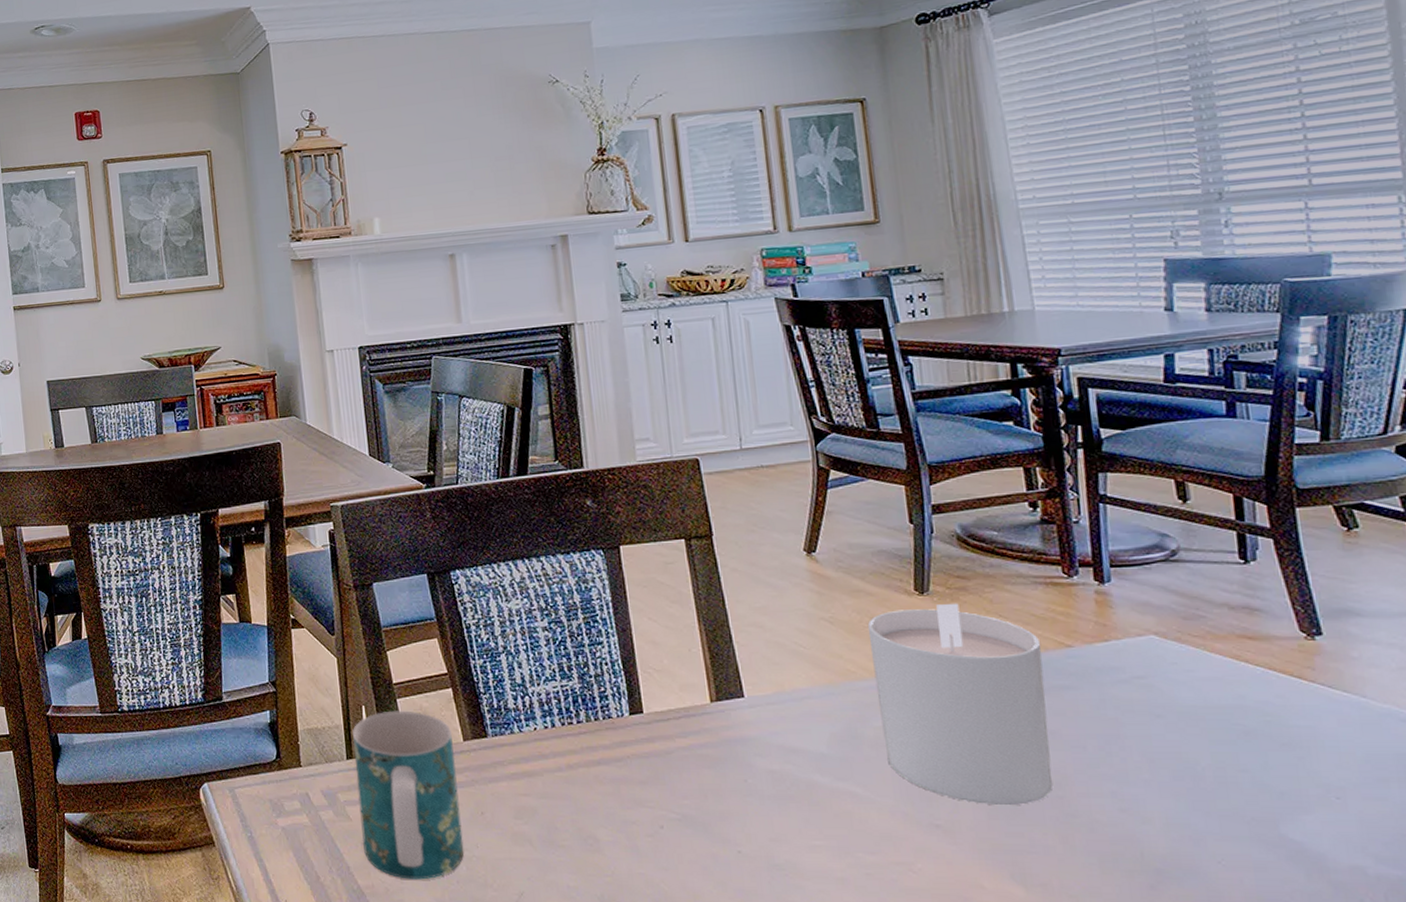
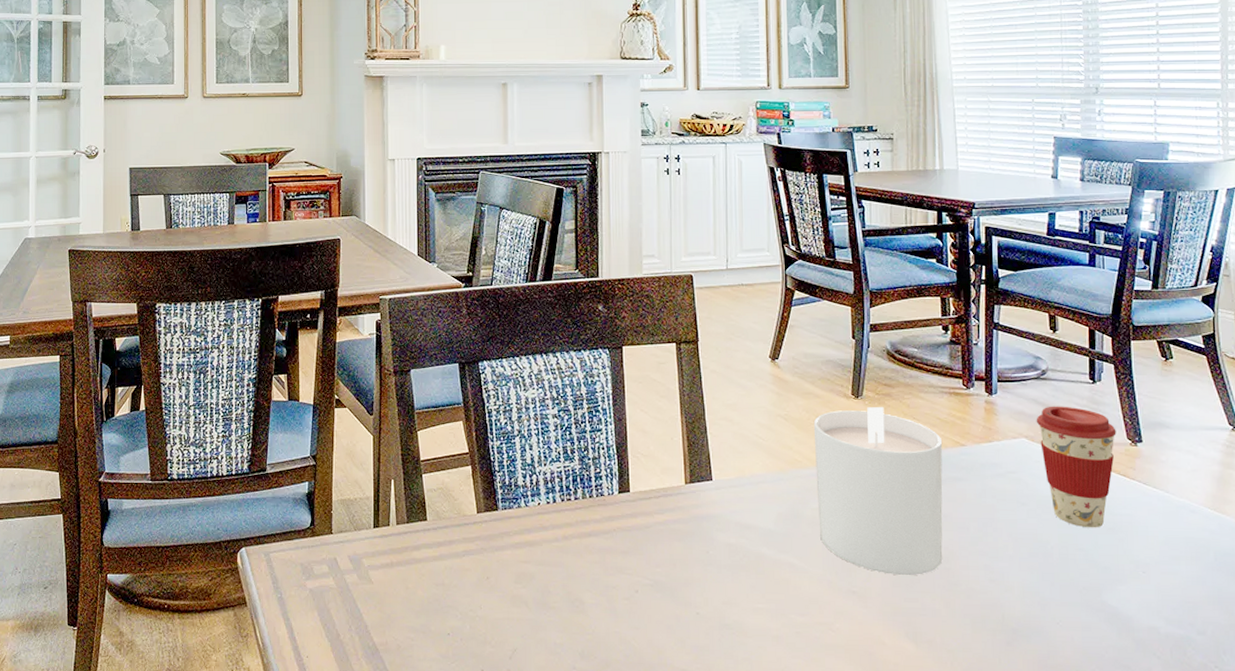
mug: present [352,710,465,880] -> none [380,485,469,637]
coffee cup: none [1167,593,1284,744] -> present [1036,406,1116,528]

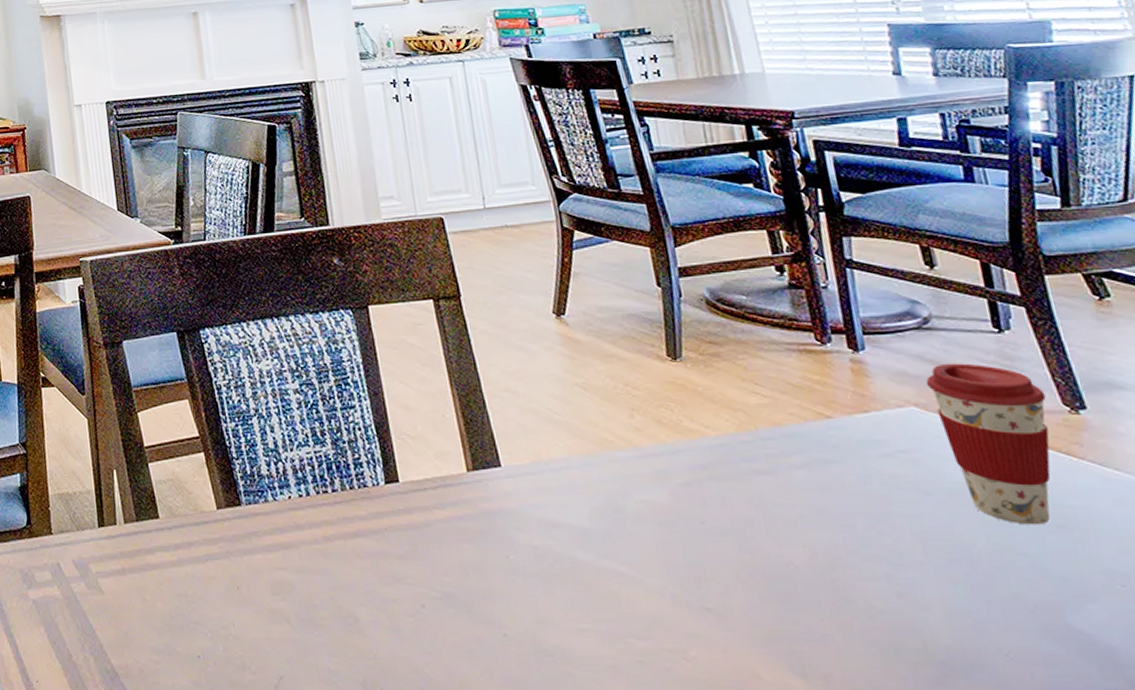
candle: present [813,406,943,576] -> none [621,369,825,589]

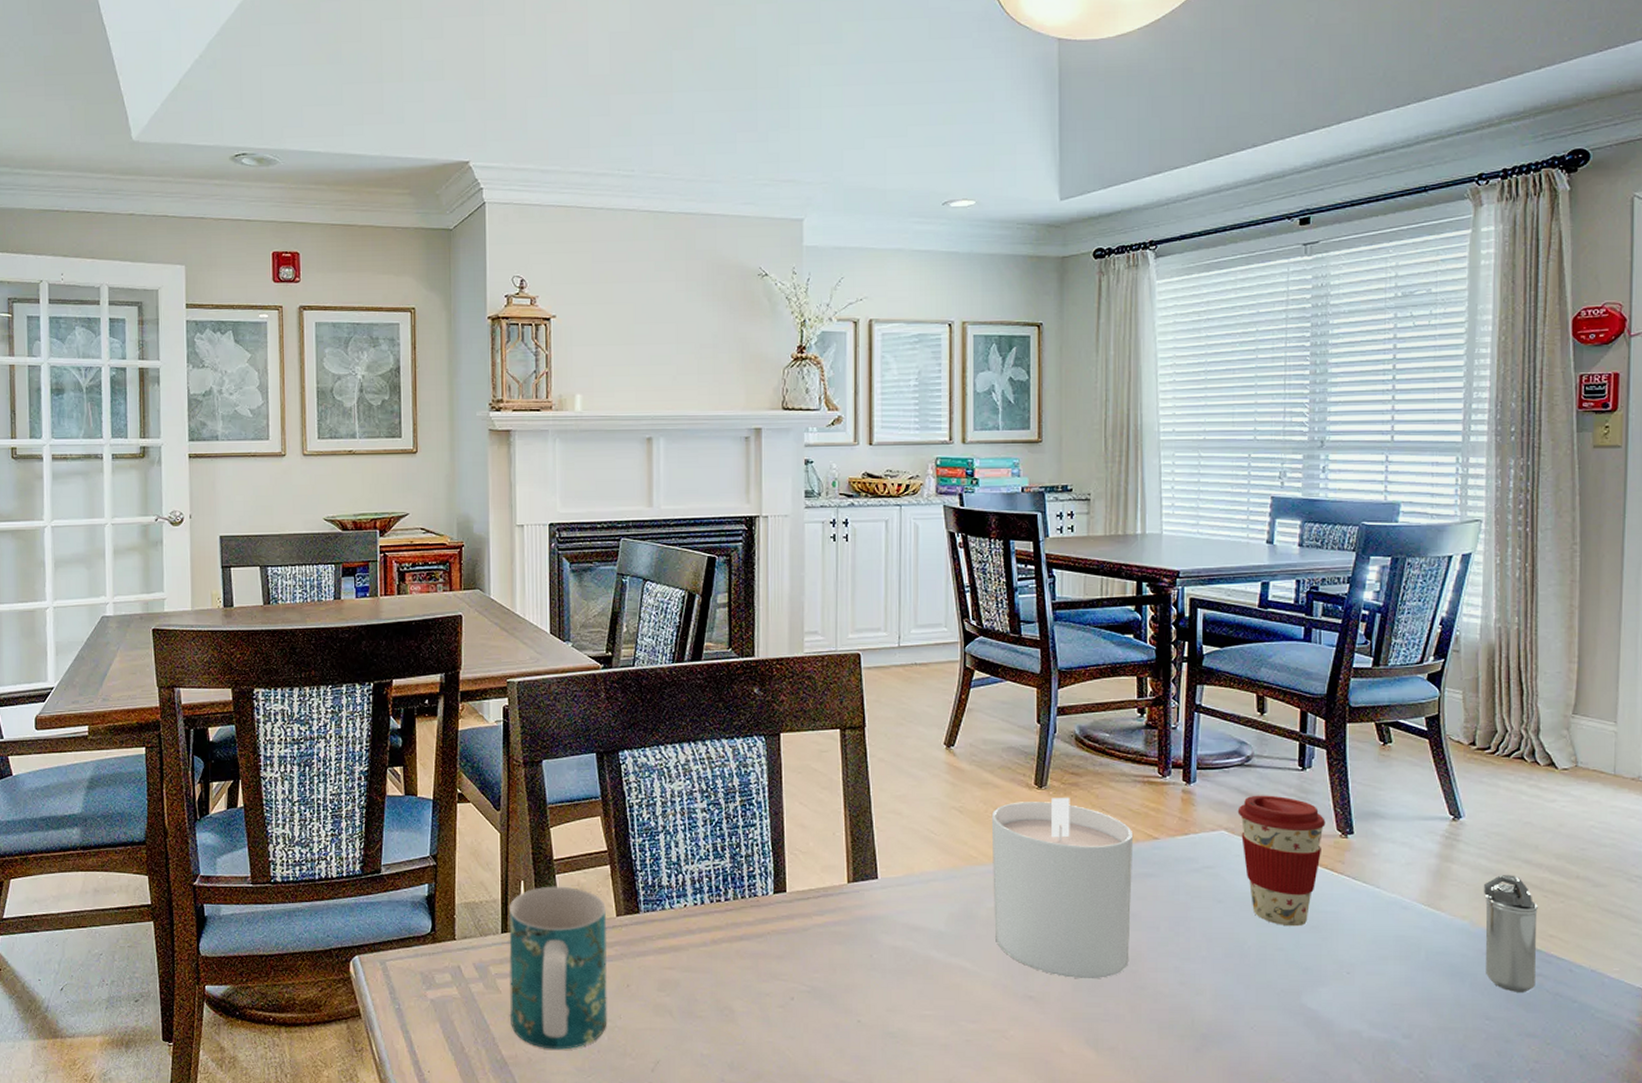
mug: none [103,475,221,660] -> present [509,886,608,1050]
candle: none [621,369,825,589] -> present [991,797,1134,979]

